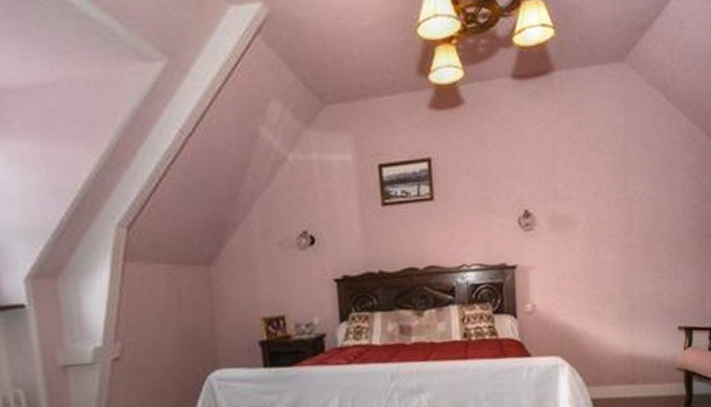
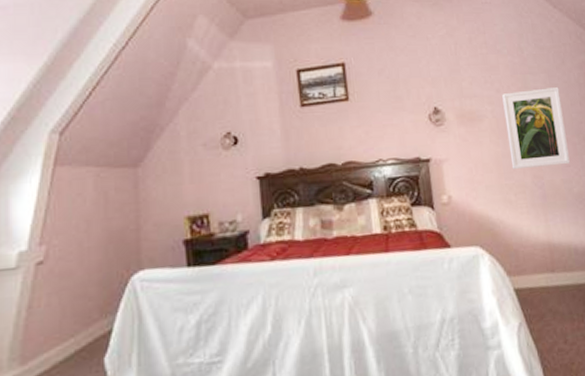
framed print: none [599,192,664,279] -> present [502,87,570,169]

